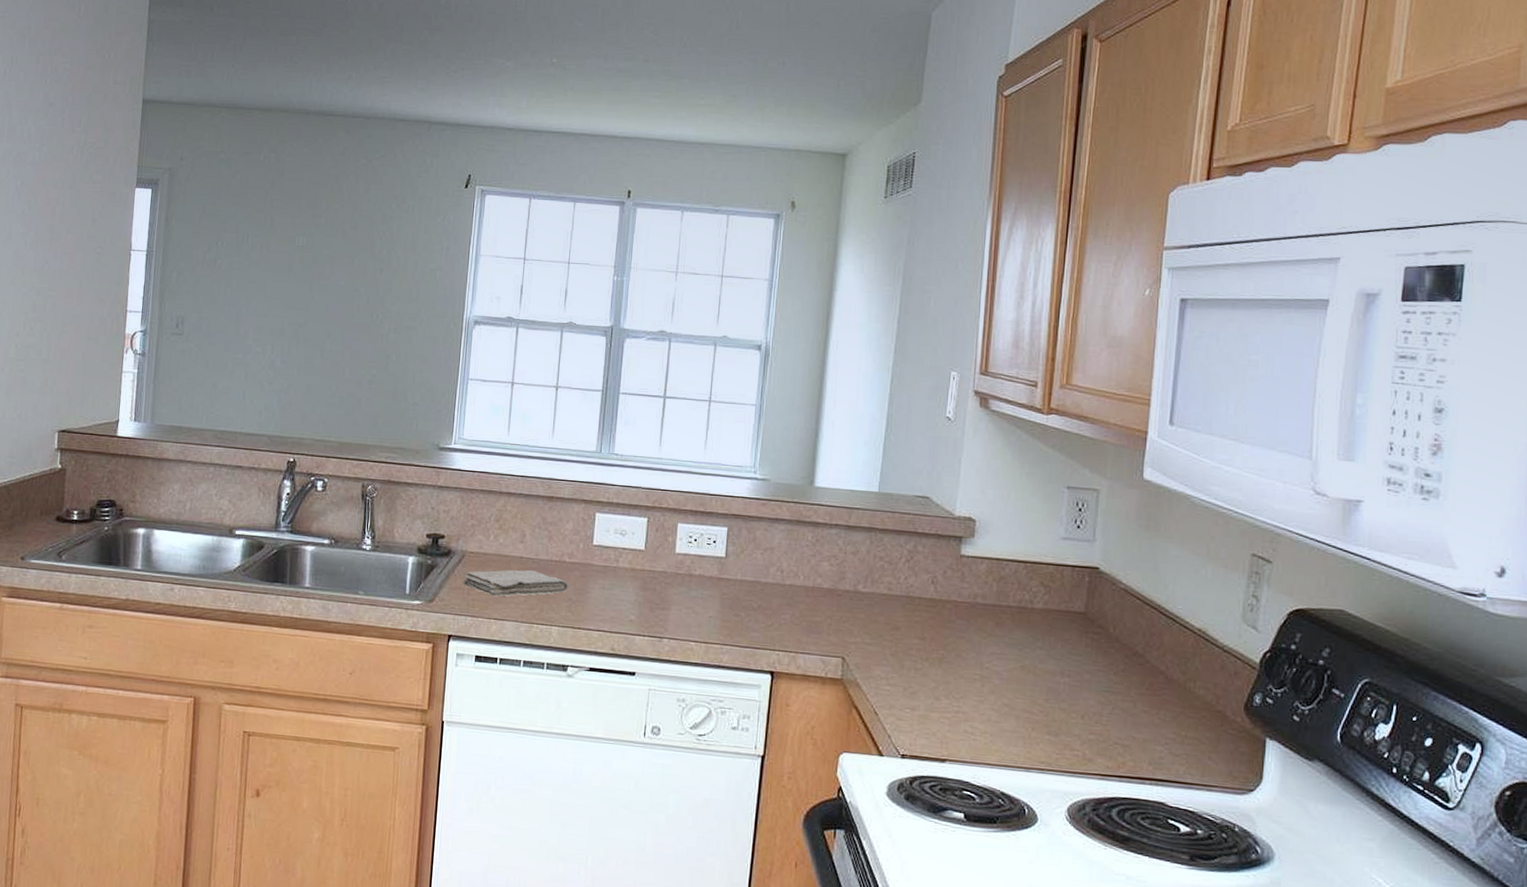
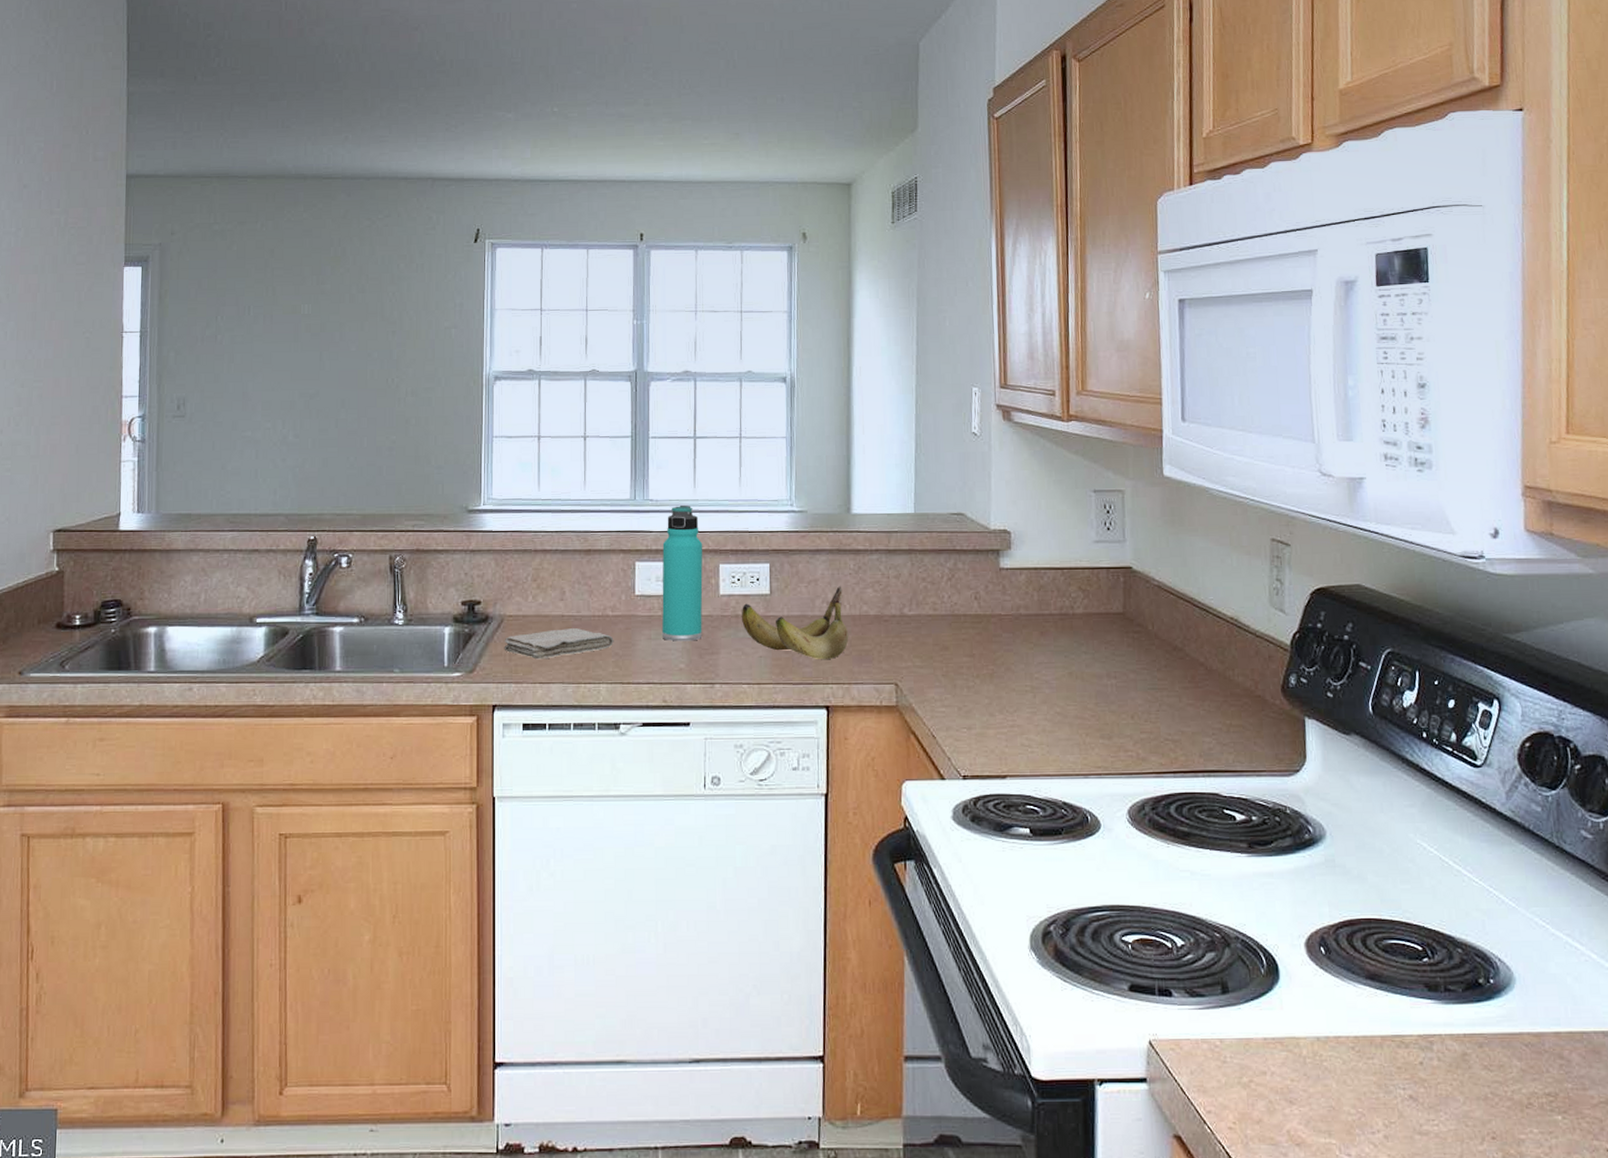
thermos bottle: none [615,462,664,595] -> present [661,506,703,642]
banana: none [694,556,800,627] -> present [741,586,849,659]

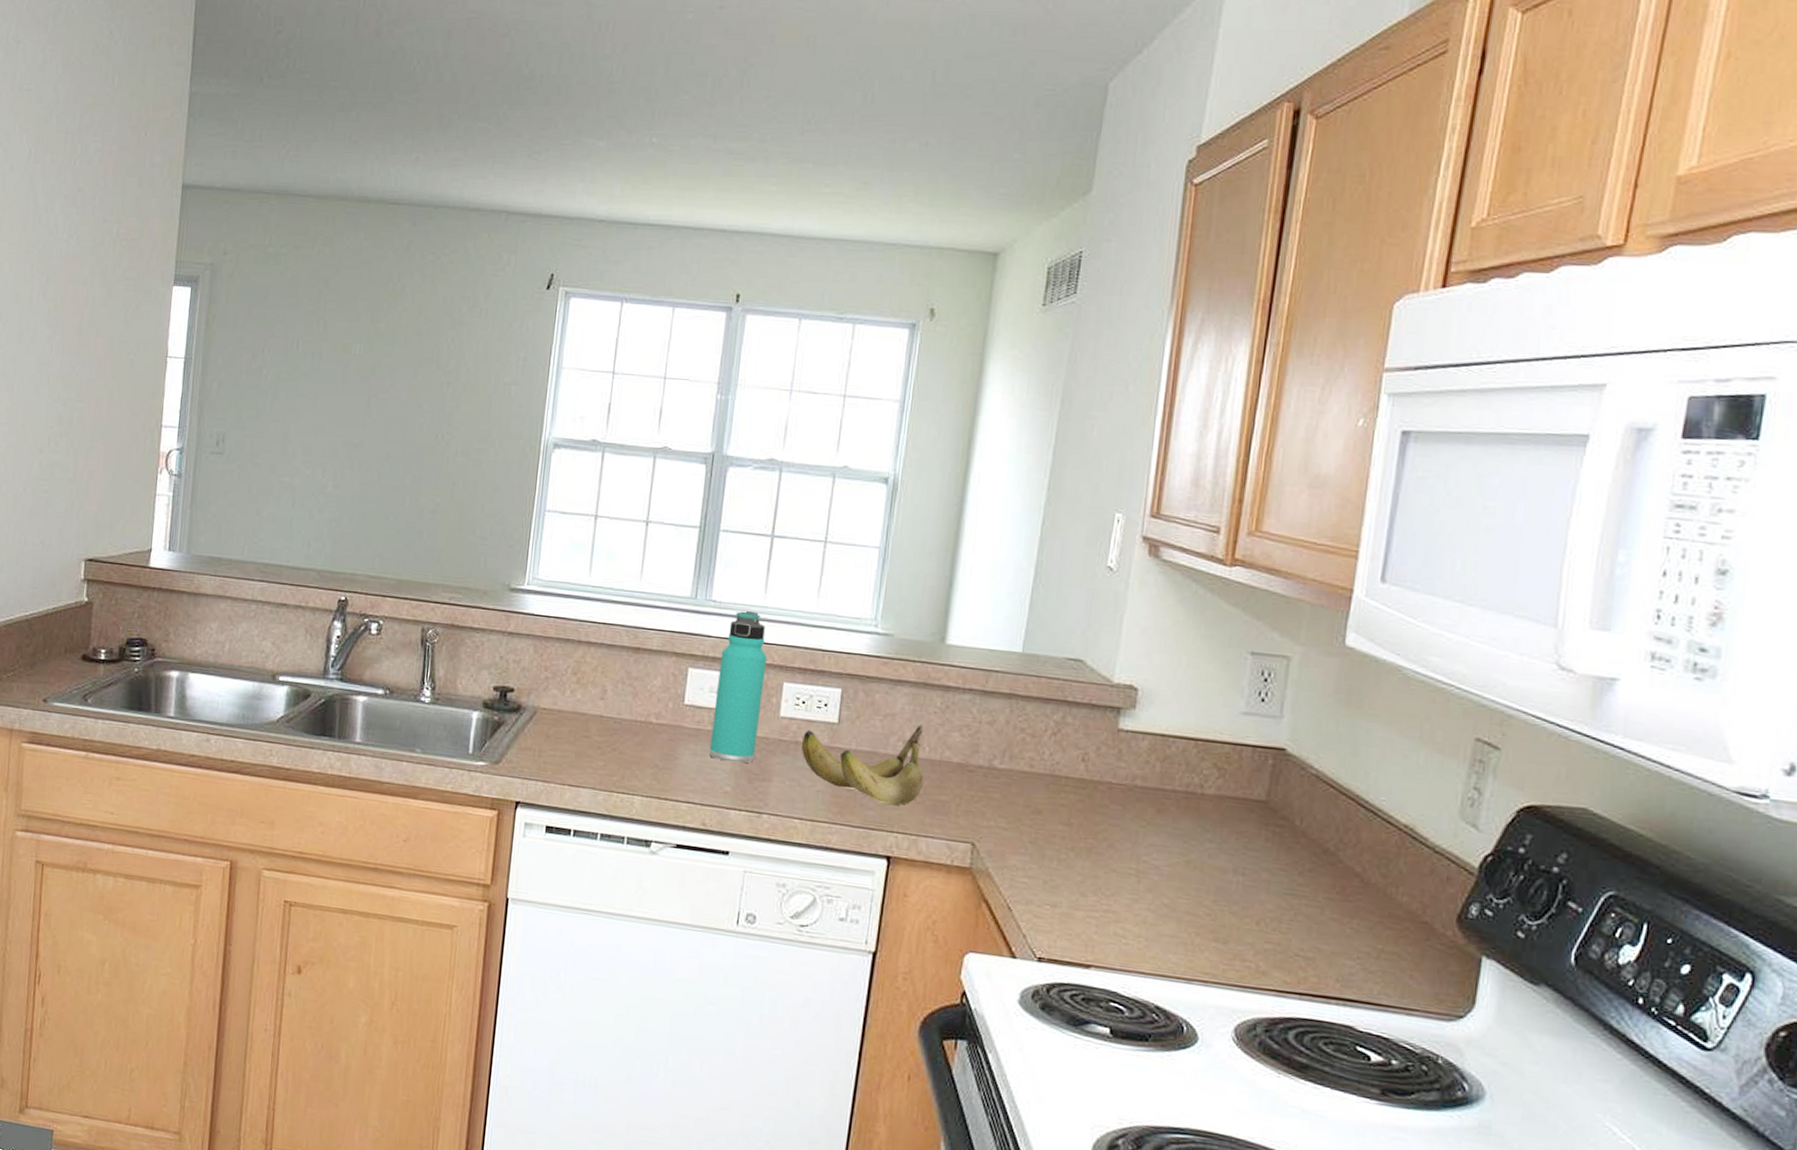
washcloth: present [504,628,614,660] -> none [534,730,655,760]

